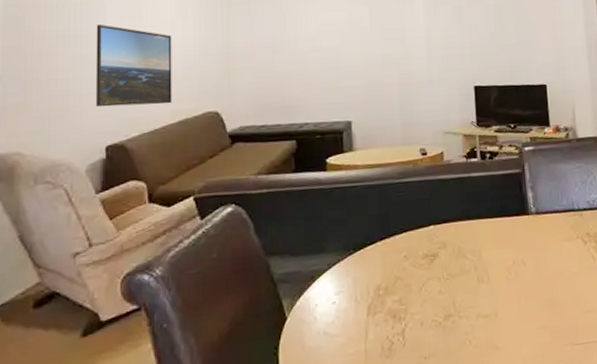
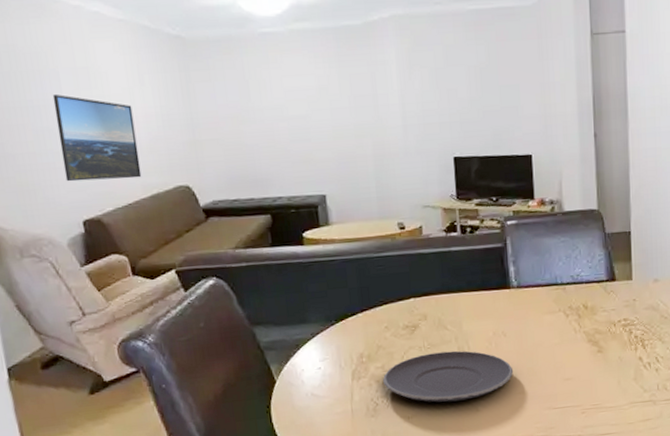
plate: none [400,281,534,340] -> present [383,350,514,403]

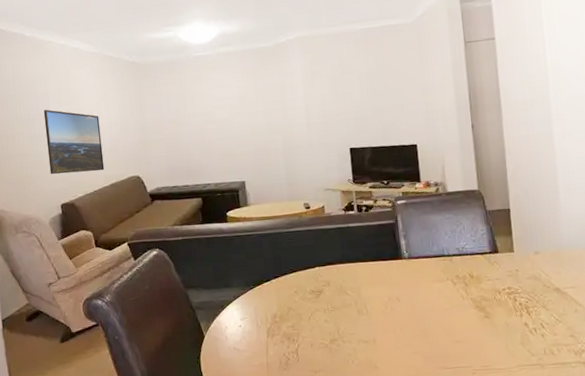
plate: present [383,350,514,403] -> none [293,313,408,359]

